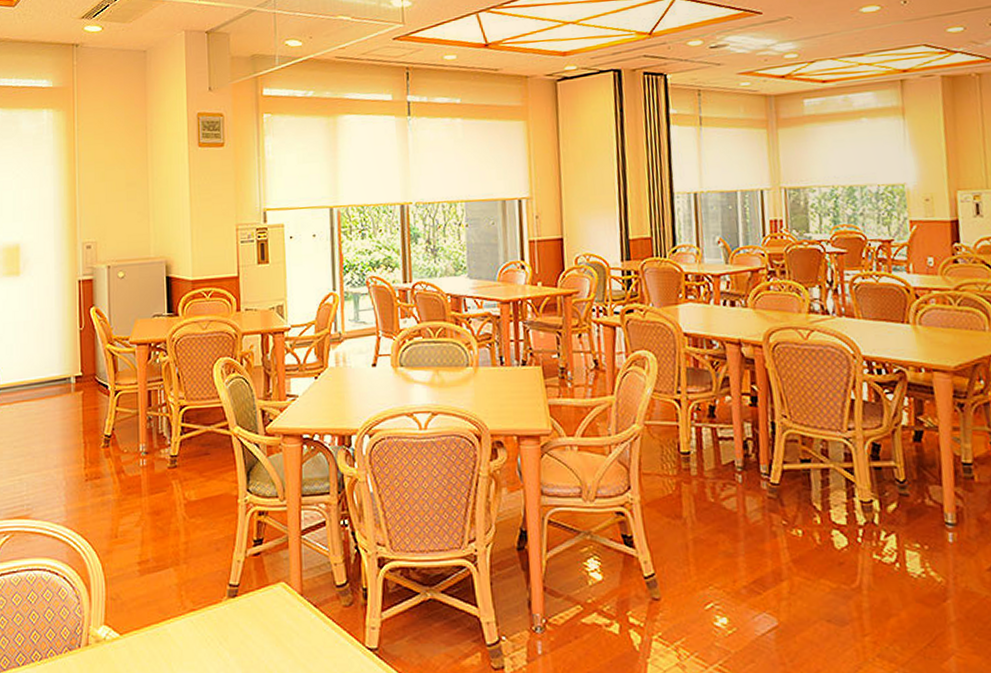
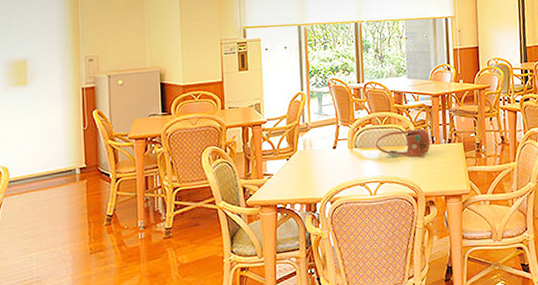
handbag: none [427,345,498,382] -> present [376,129,430,157]

